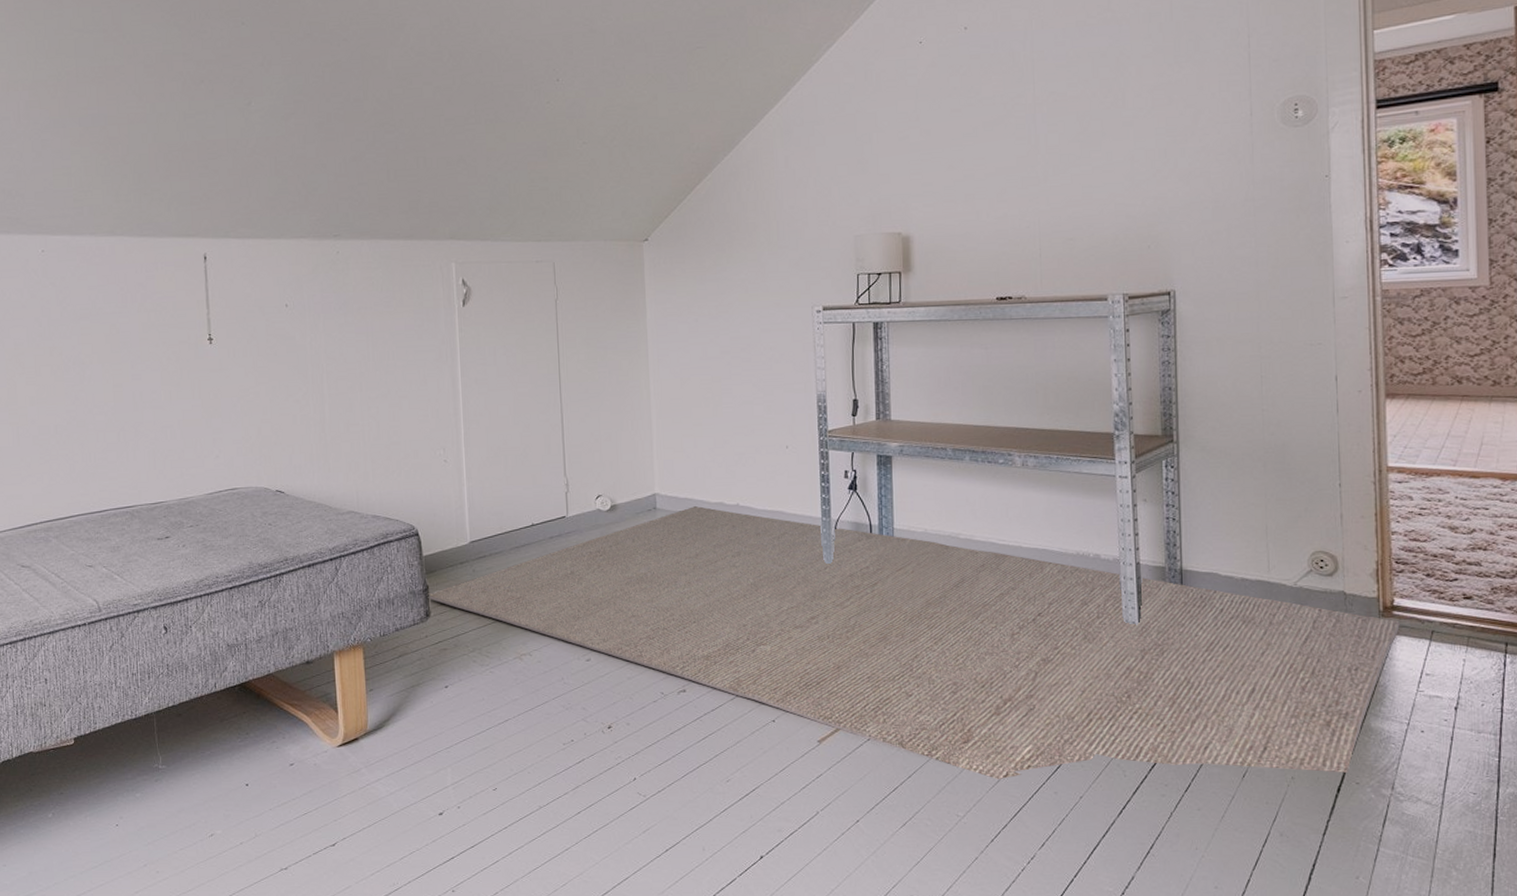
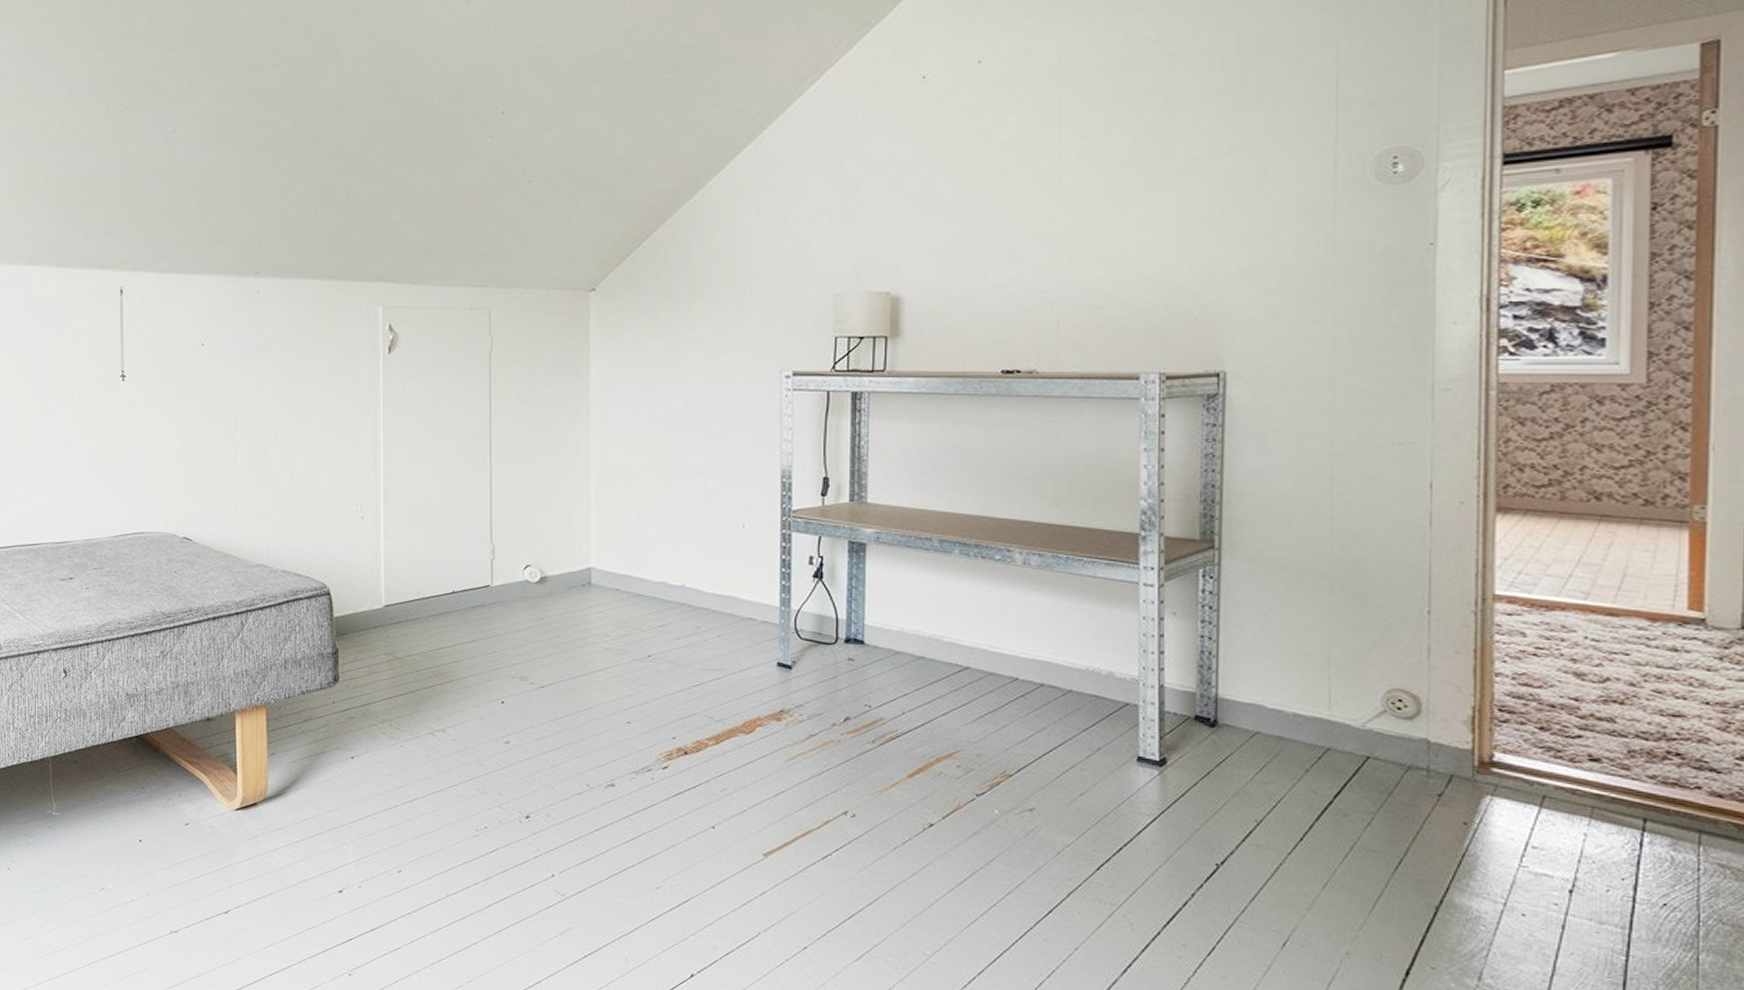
rug: present [428,506,1401,779] -> none [337,584,1502,954]

